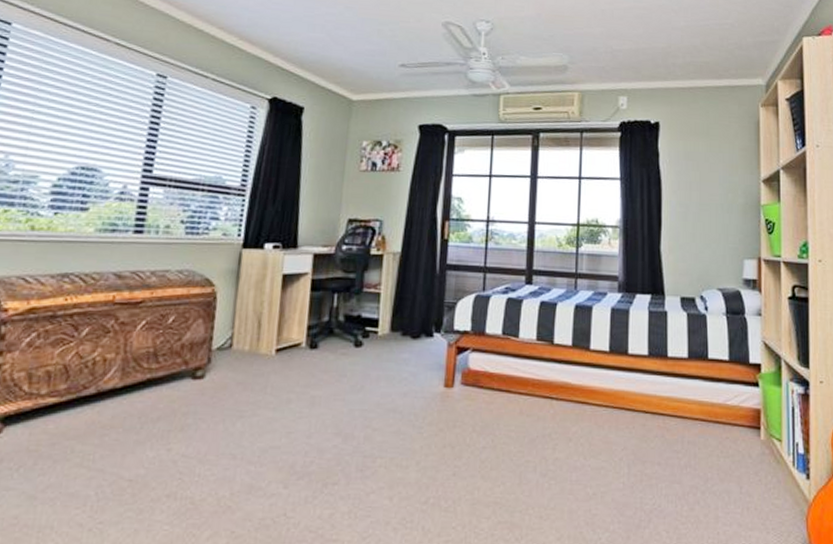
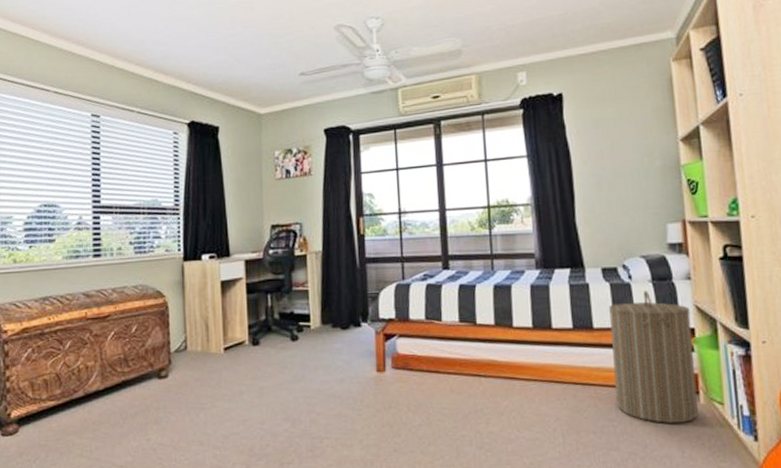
laundry hamper: none [682,323,759,458] -> present [609,290,699,423]

